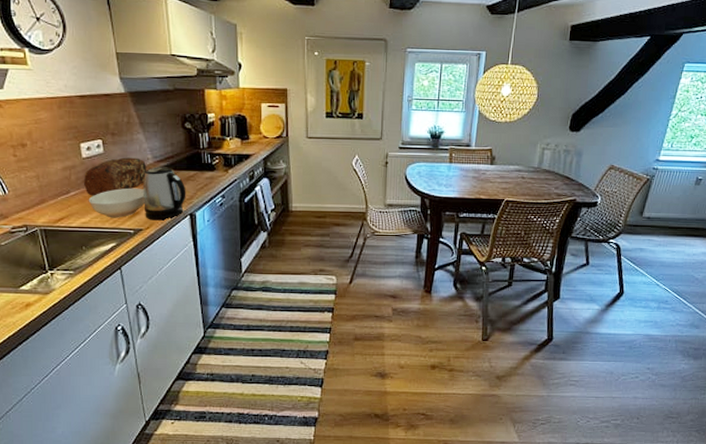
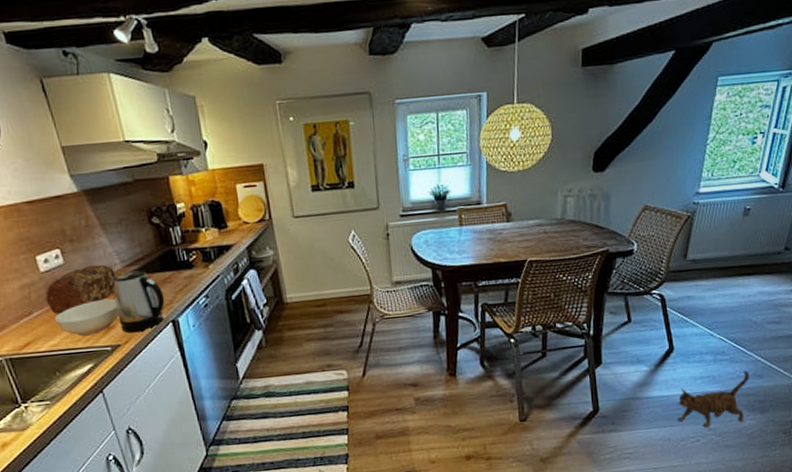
cat: none [621,320,688,367] -> present [678,370,750,428]

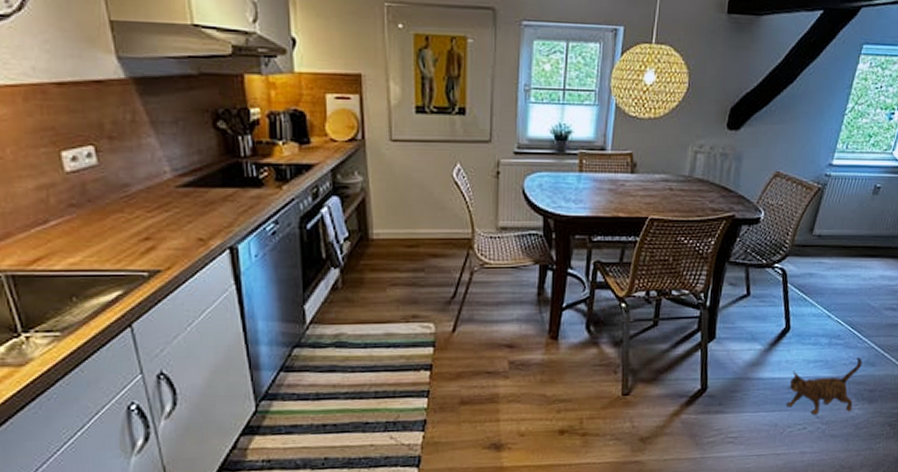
bread loaf: present [45,264,116,314] -> none [69,170,164,226]
bowl: present [54,298,119,336] -> none [77,213,163,255]
kettle: present [112,270,165,333] -> none [158,183,223,258]

